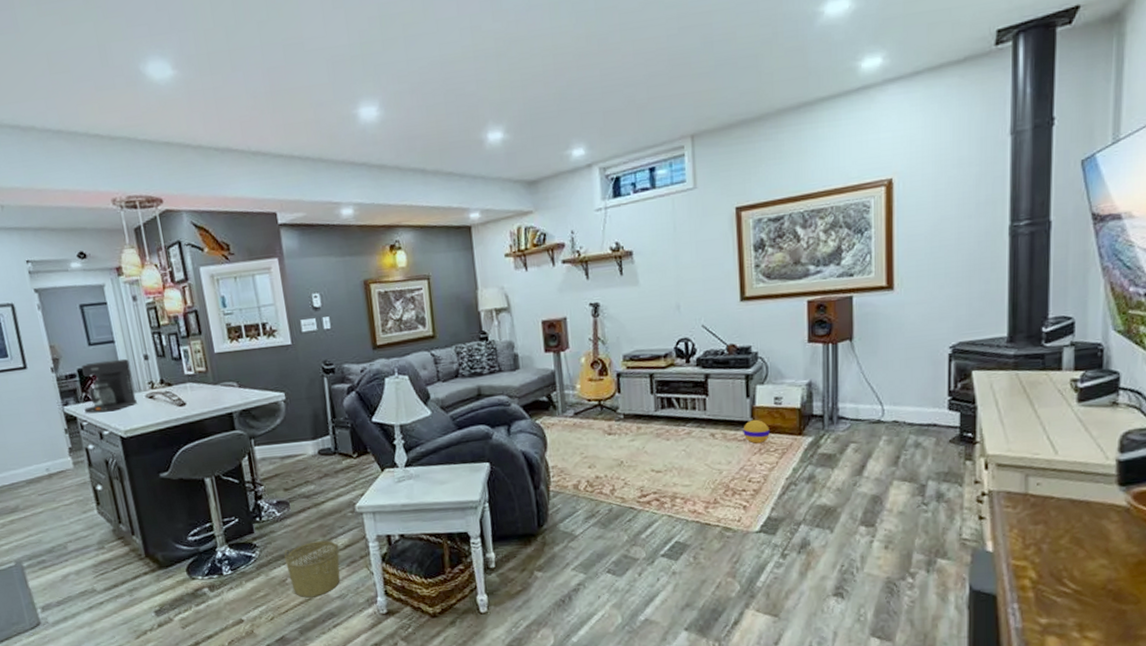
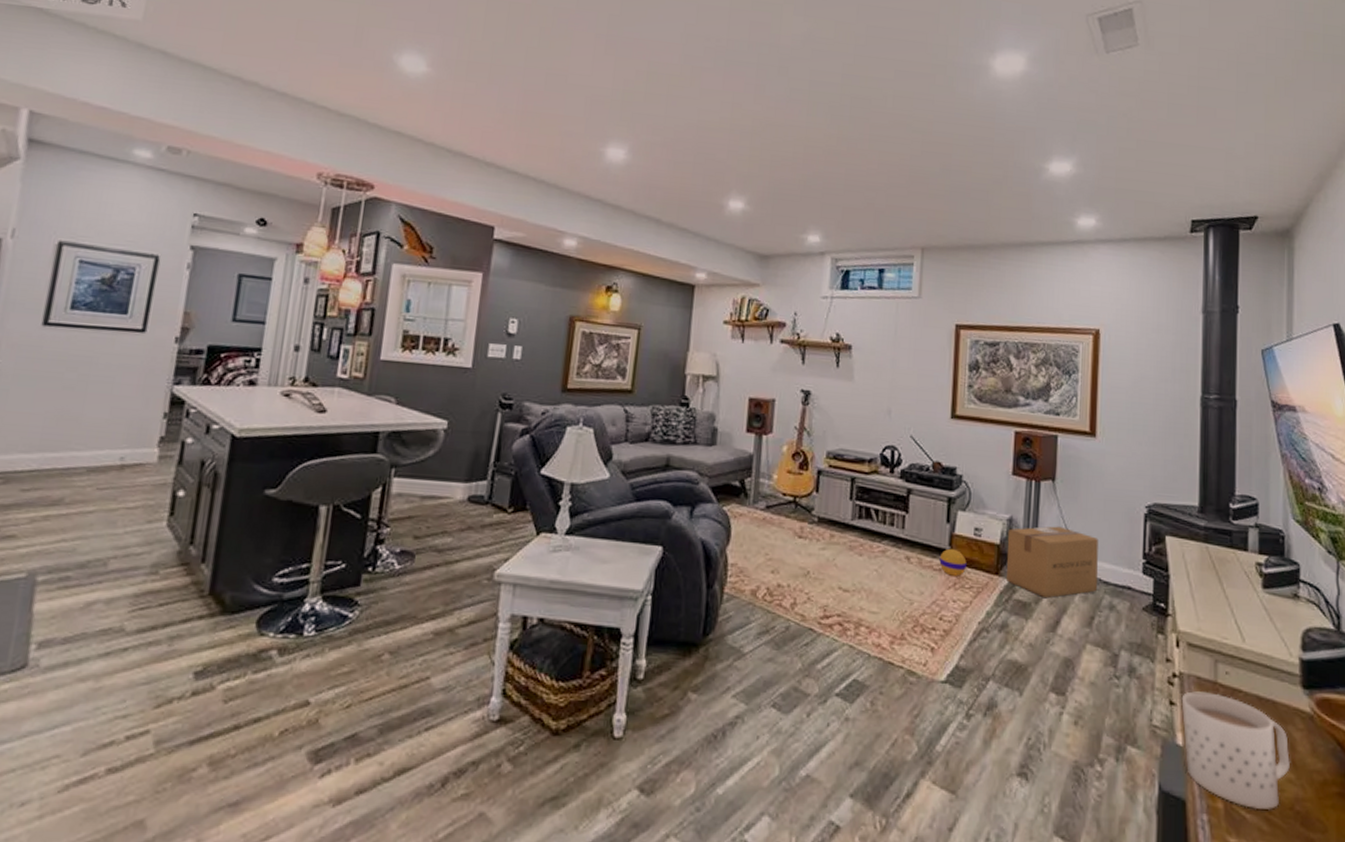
coffee maker: present [82,358,137,414] -> none [198,341,275,403]
basket: present [284,540,340,598] -> none [388,610,461,685]
box: none [808,381,901,448] -> present [1006,526,1098,599]
mug: none [991,503,1105,593] -> present [1181,691,1291,809]

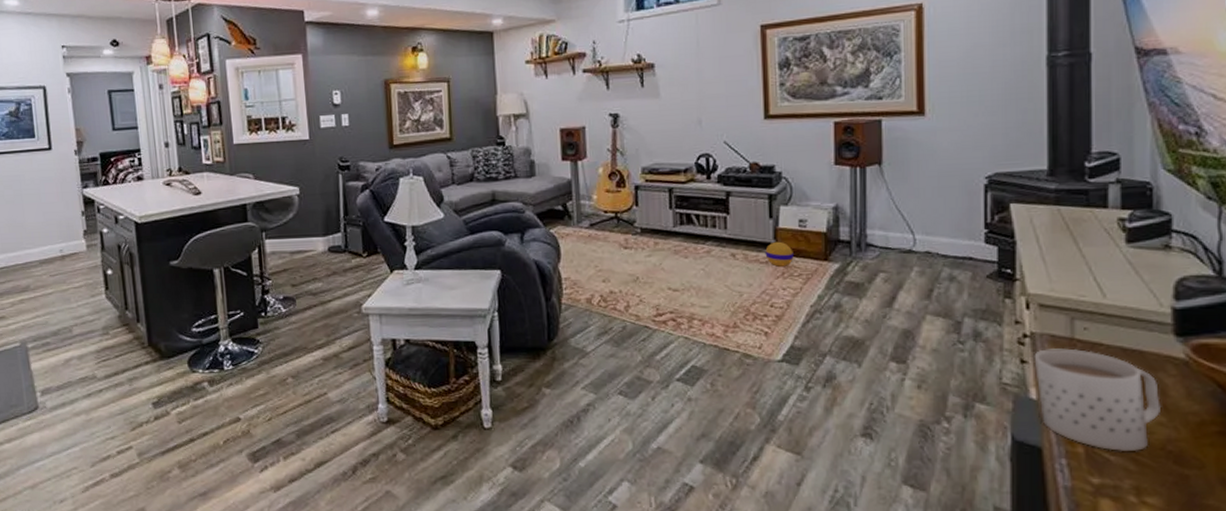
box: present [1006,526,1098,599] -> none [834,208,934,277]

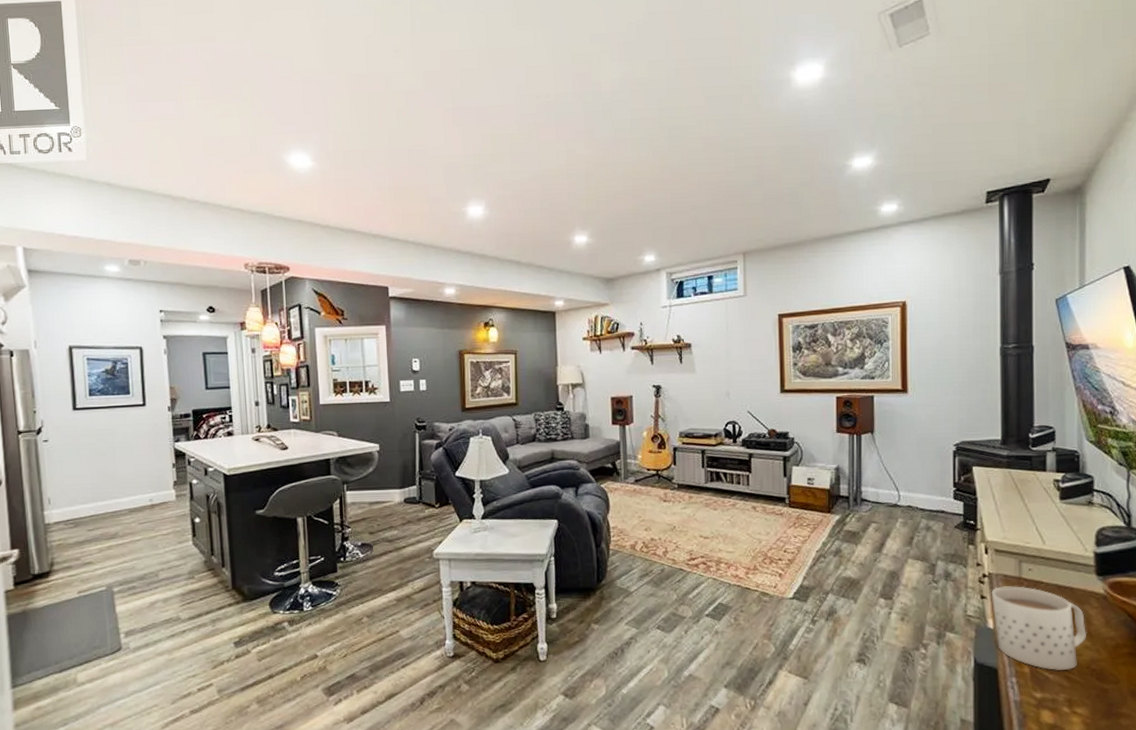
toy ball: present [765,241,794,267] -> none [780,496,803,518]

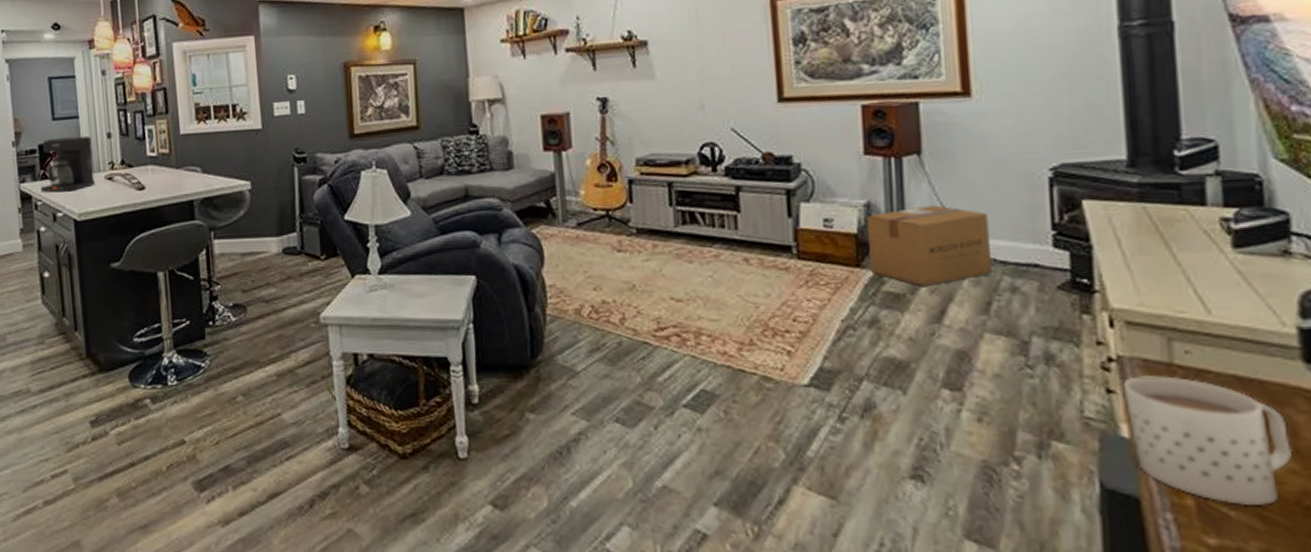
coffee maker: none [194,403,243,451] -> present [41,135,95,193]
box: none [836,469,915,527] -> present [866,205,992,287]

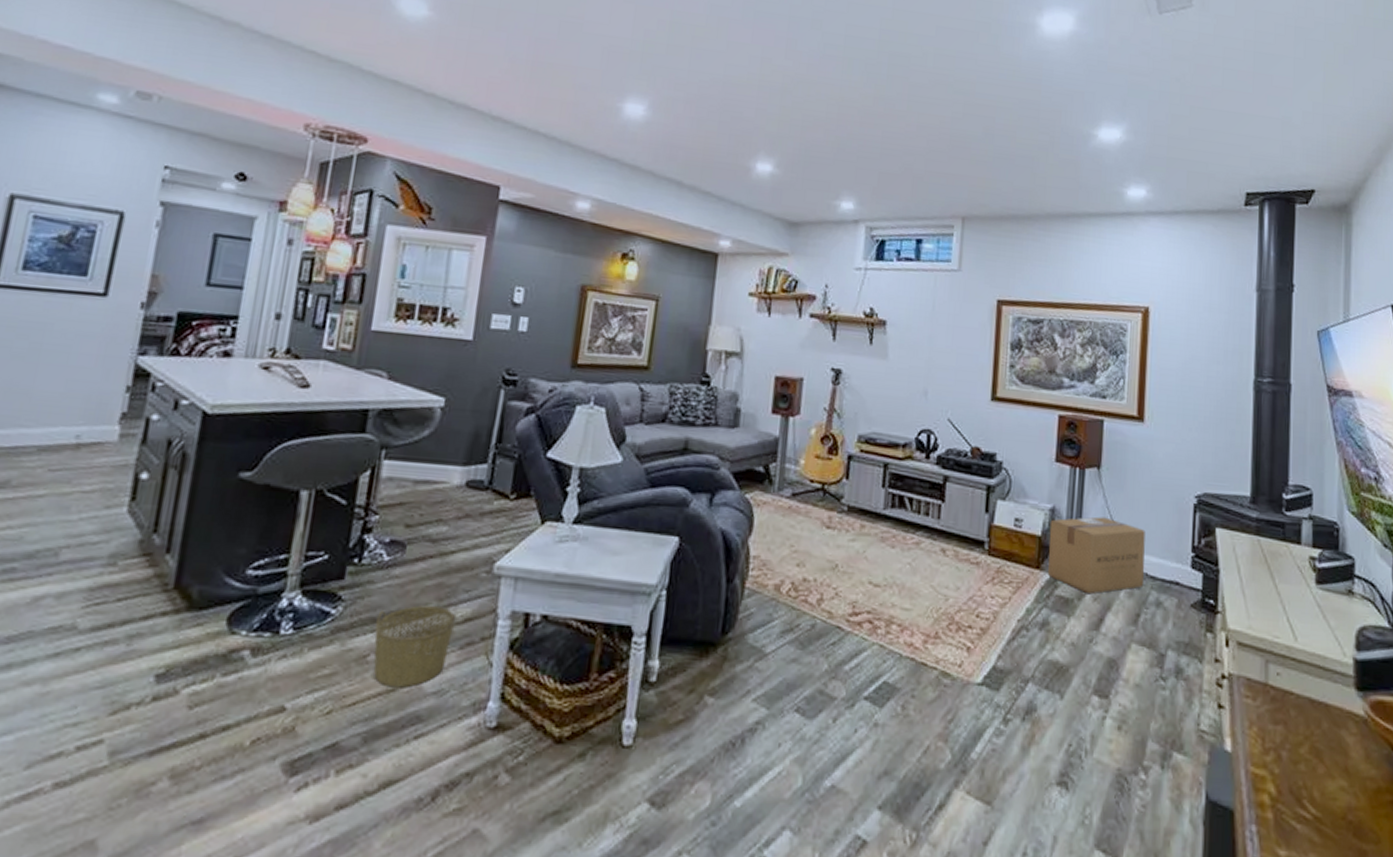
coffee maker: present [41,135,95,193] -> none [166,307,254,376]
basket: none [237,354,299,421] -> present [374,605,457,688]
mug: present [1123,376,1293,505] -> none [1230,694,1344,819]

